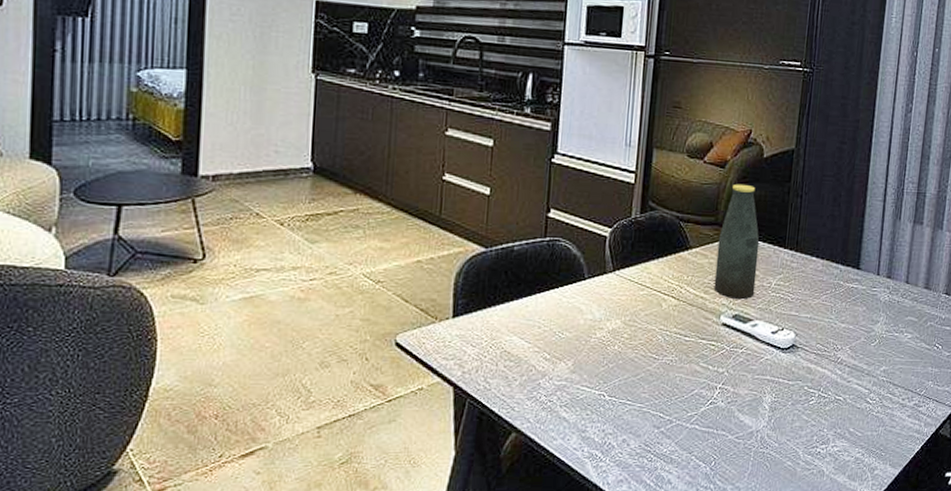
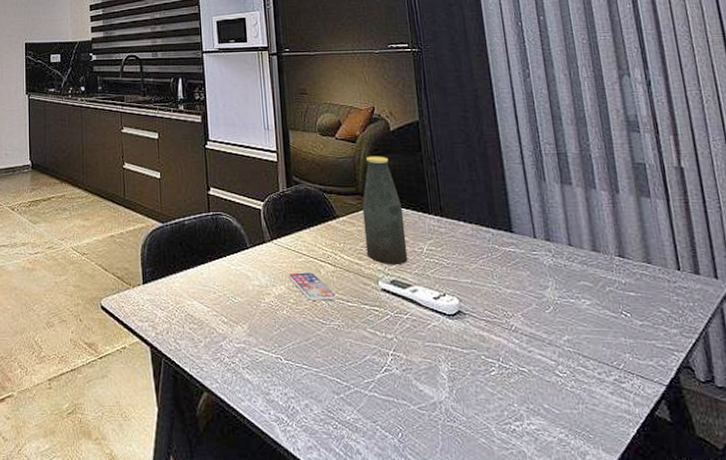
smartphone: none [626,306,674,336] -> present [288,272,336,301]

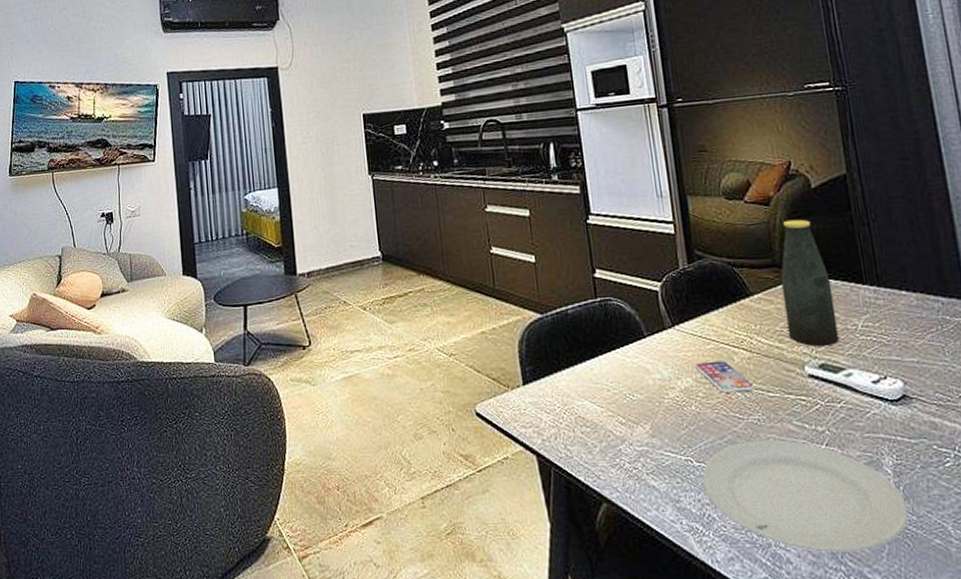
plate: none [288,343,459,447] -> present [701,440,909,552]

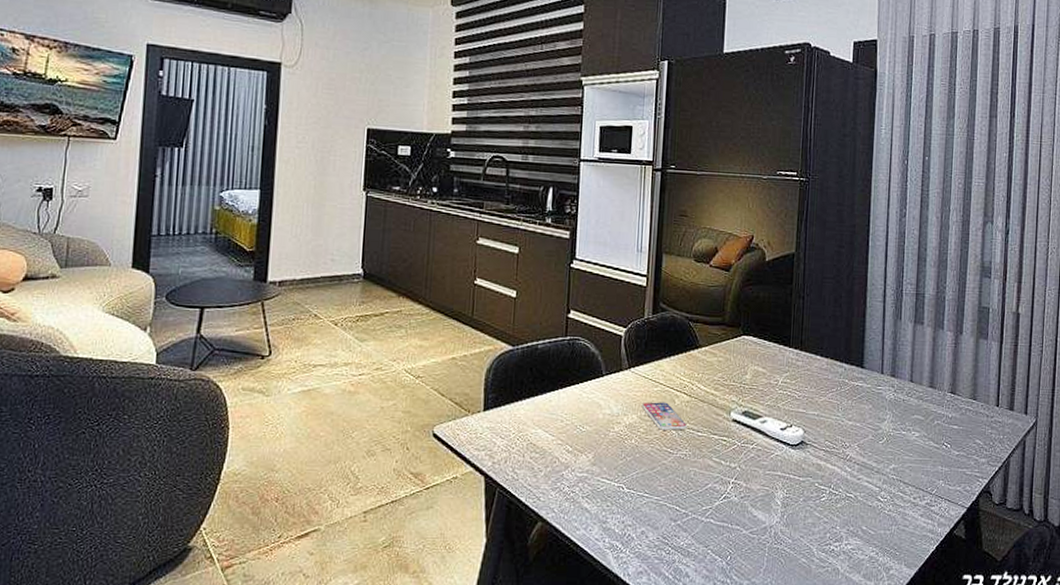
plate: present [701,440,909,552] -> none [628,472,787,568]
bottle: present [780,219,840,347] -> none [723,286,765,397]

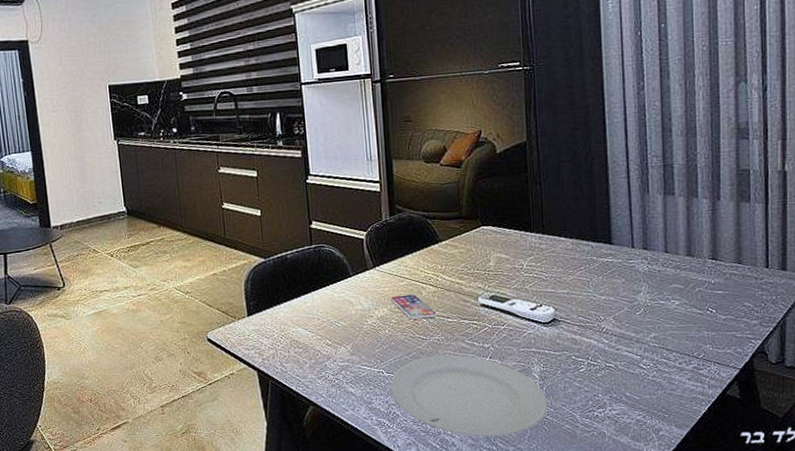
plate: none [628,472,787,568] -> present [390,354,547,437]

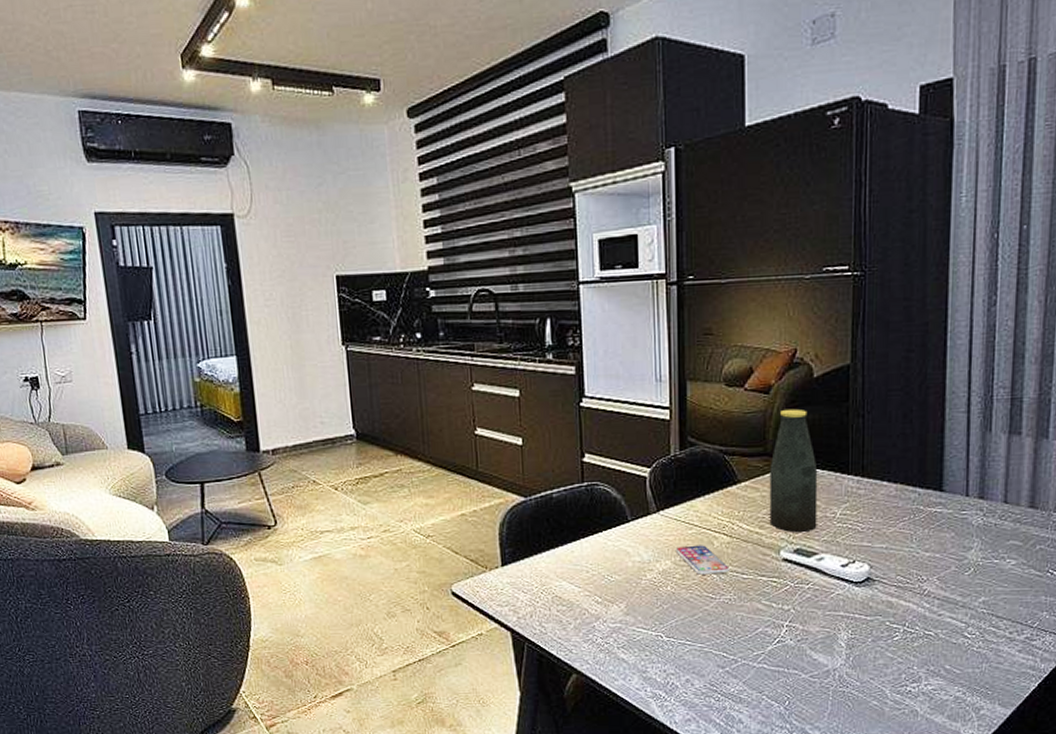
plate: present [390,354,547,437] -> none [669,617,853,713]
bottle: none [465,179,508,283] -> present [769,408,818,533]

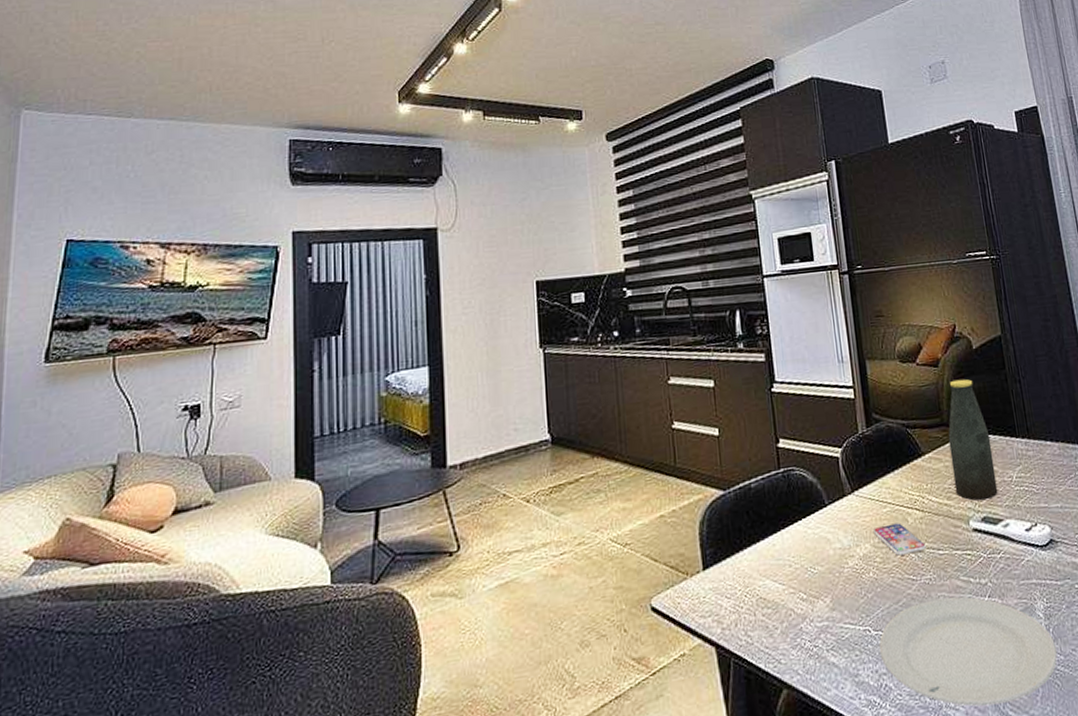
plate: none [669,617,853,713] -> present [879,596,1057,707]

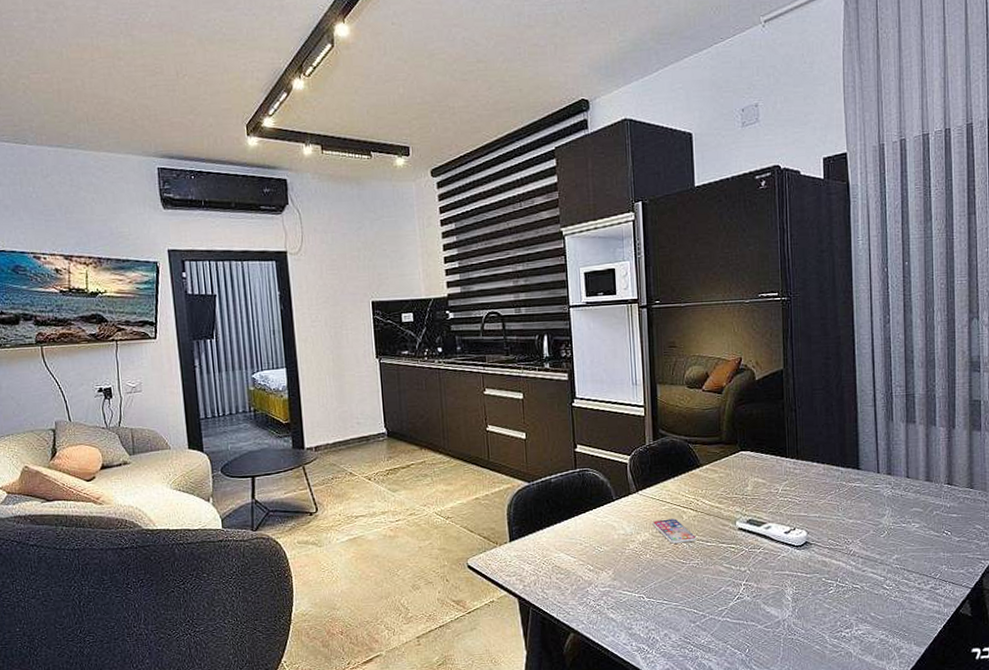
plate: present [879,596,1057,707] -> none [650,578,799,660]
bottle: present [948,379,998,501] -> none [725,405,764,507]

